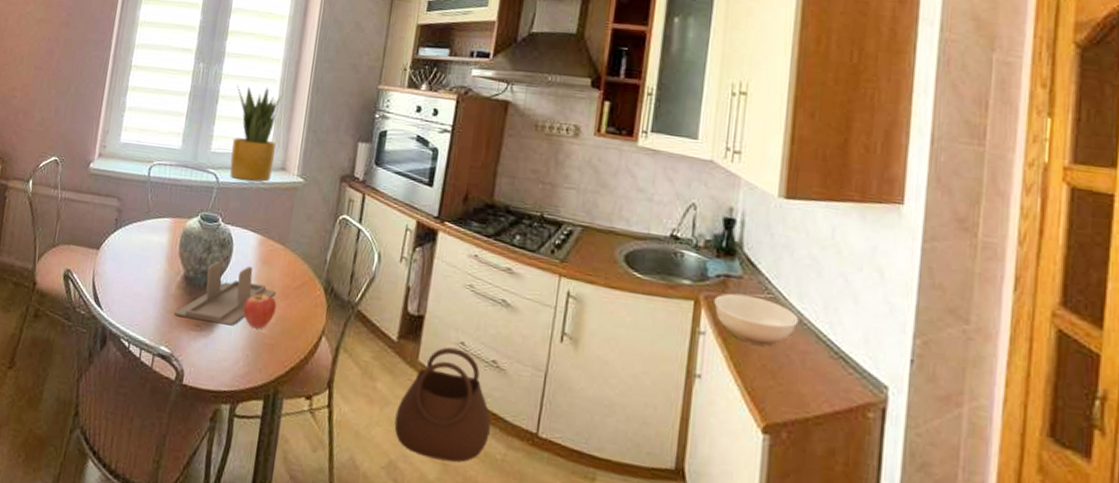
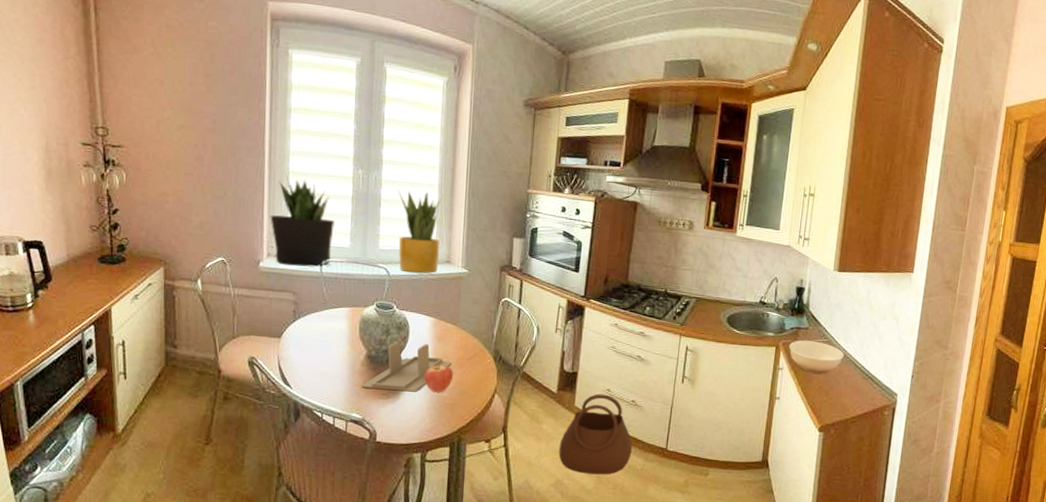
planter: none [106,67,169,171] -> present [270,173,334,268]

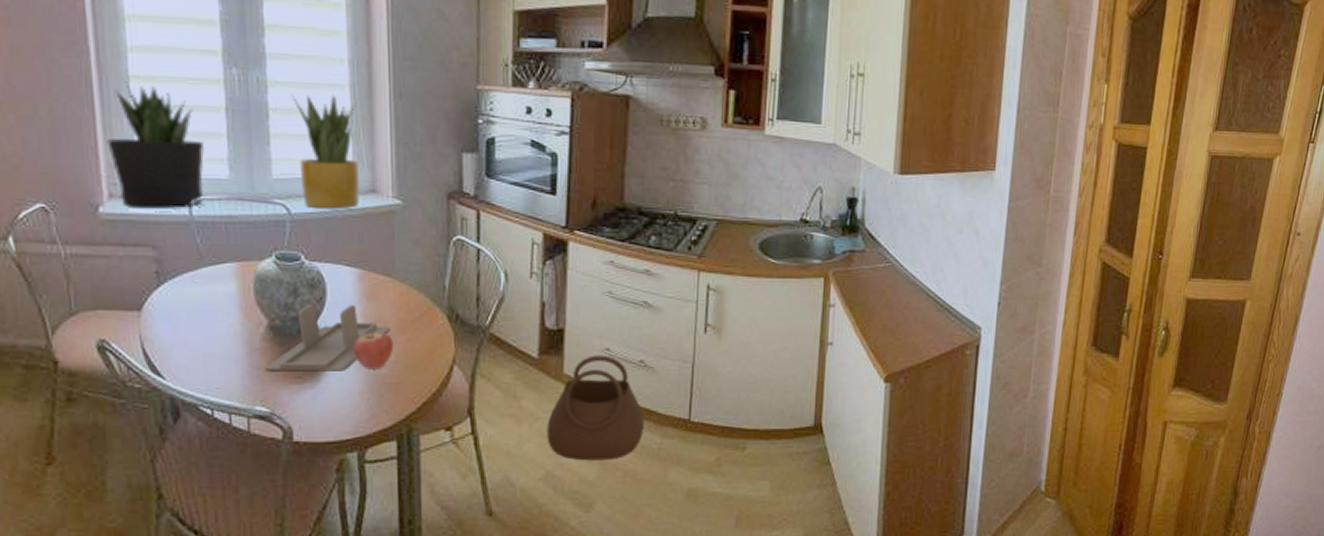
bowl: present [789,340,844,374] -> none [841,266,912,308]

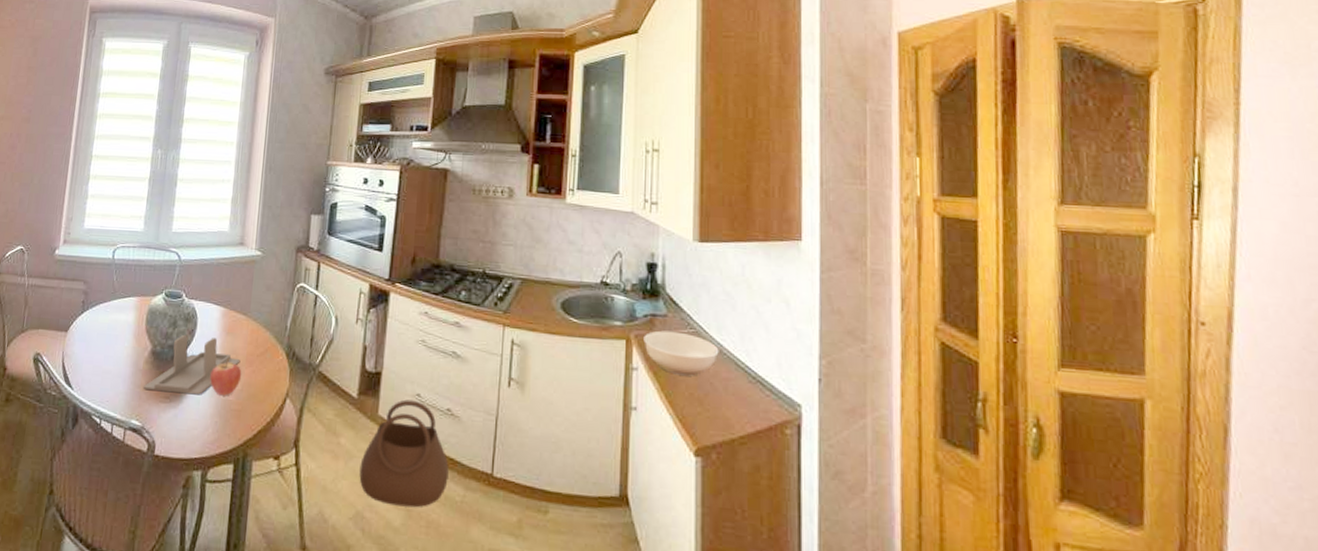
planter: present [107,78,204,211] -> none [70,157,131,254]
planter: present [291,94,360,208] -> none [191,168,239,257]
bowl: none [841,266,912,308] -> present [643,330,719,376]

